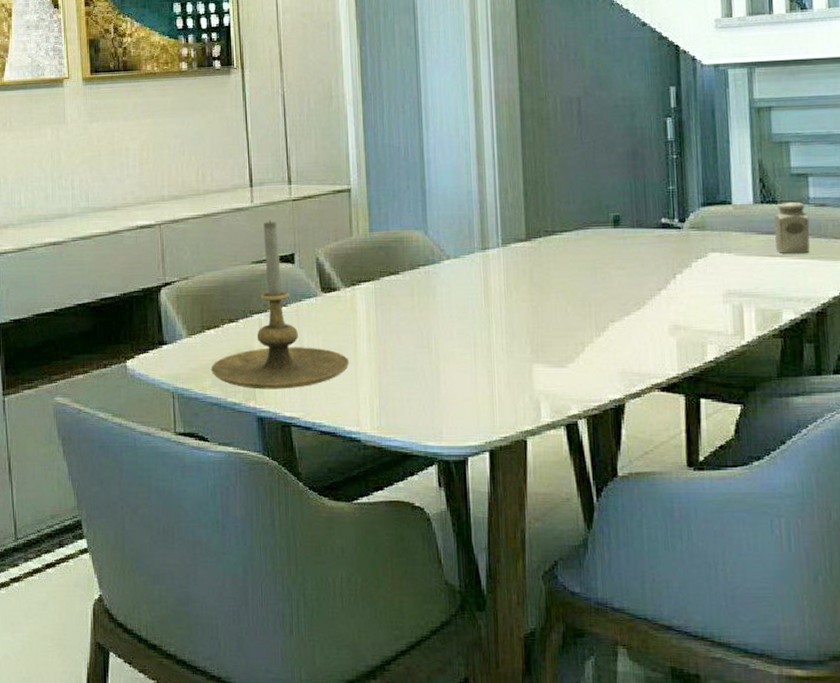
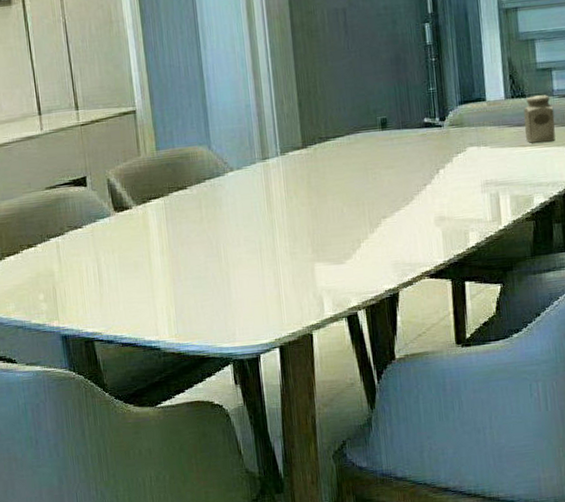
candle holder: present [210,220,350,389] -> none [13,145,145,309]

